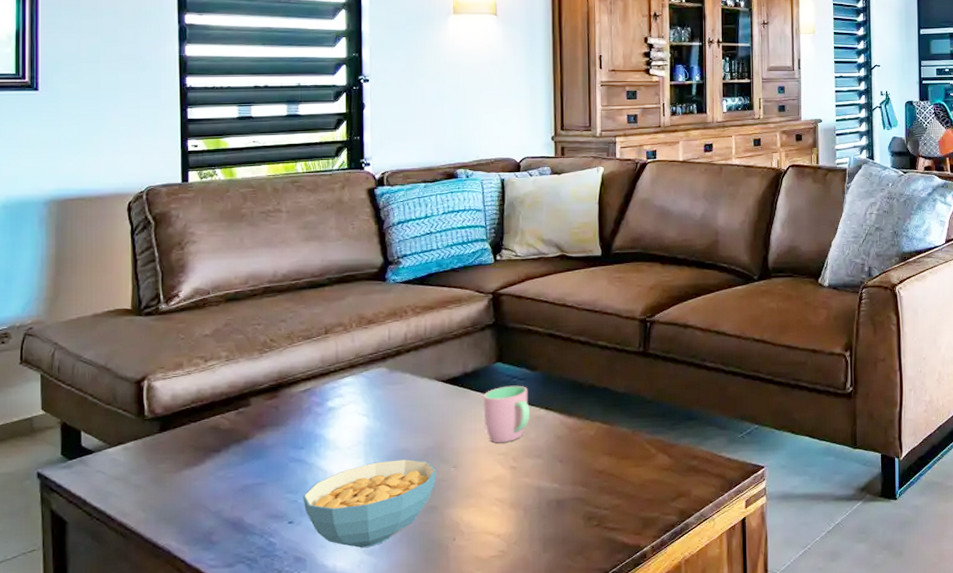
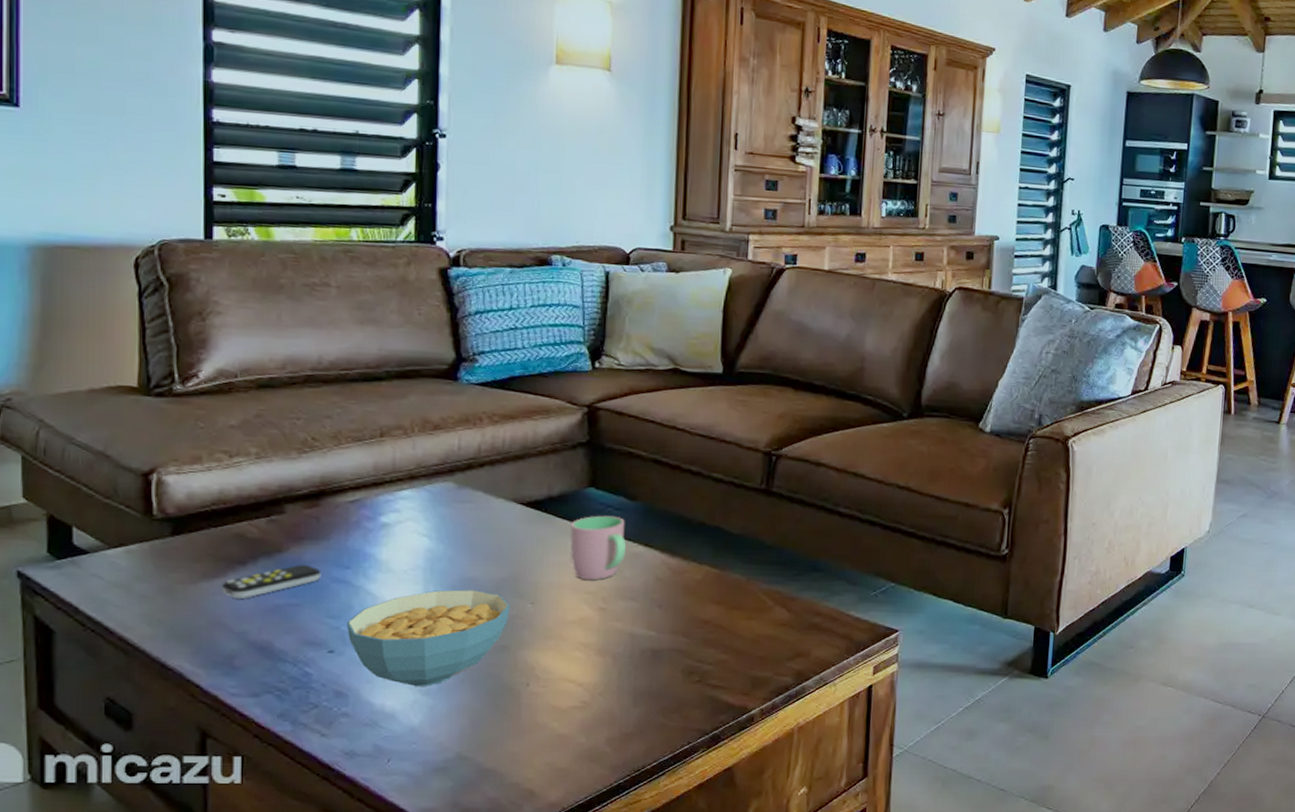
remote control: none [201,448,281,482] -> present [222,564,321,598]

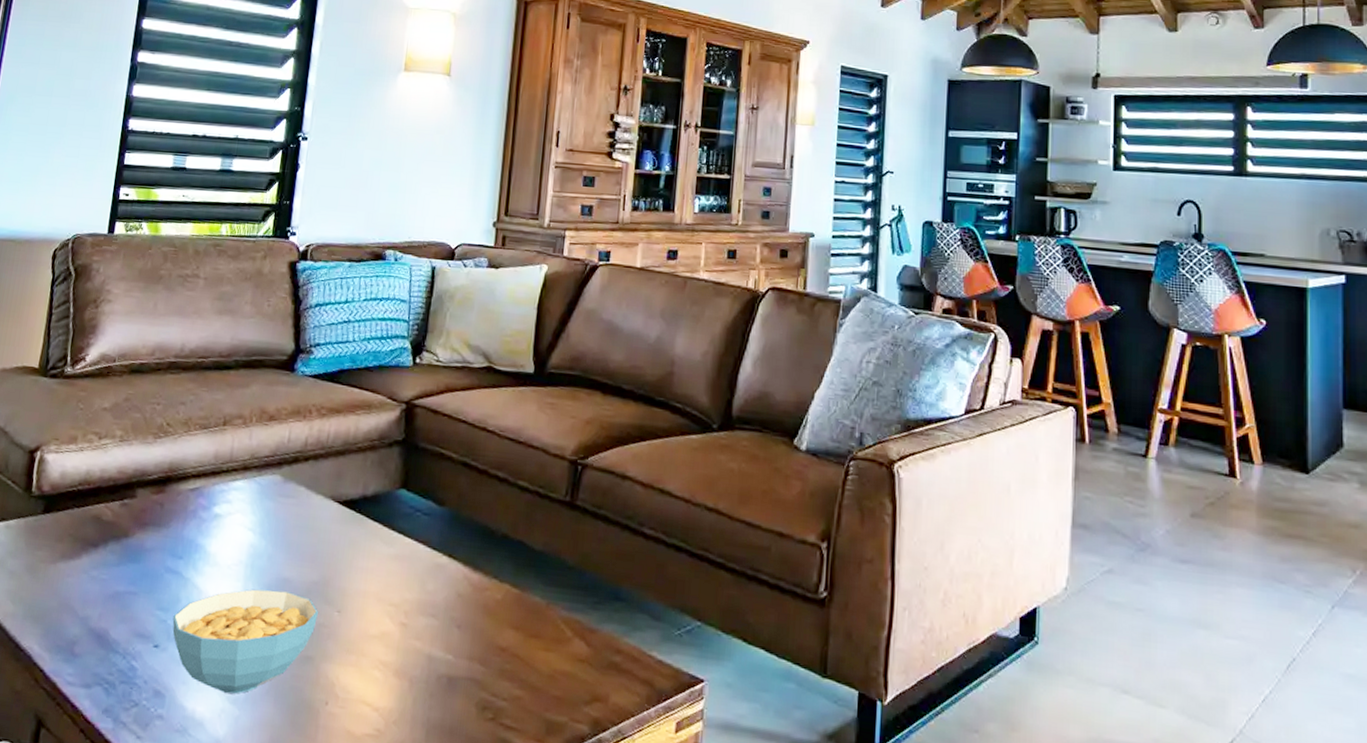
remote control: present [222,564,321,598] -> none [75,551,158,582]
cup: present [570,515,627,580] -> none [378,519,432,591]

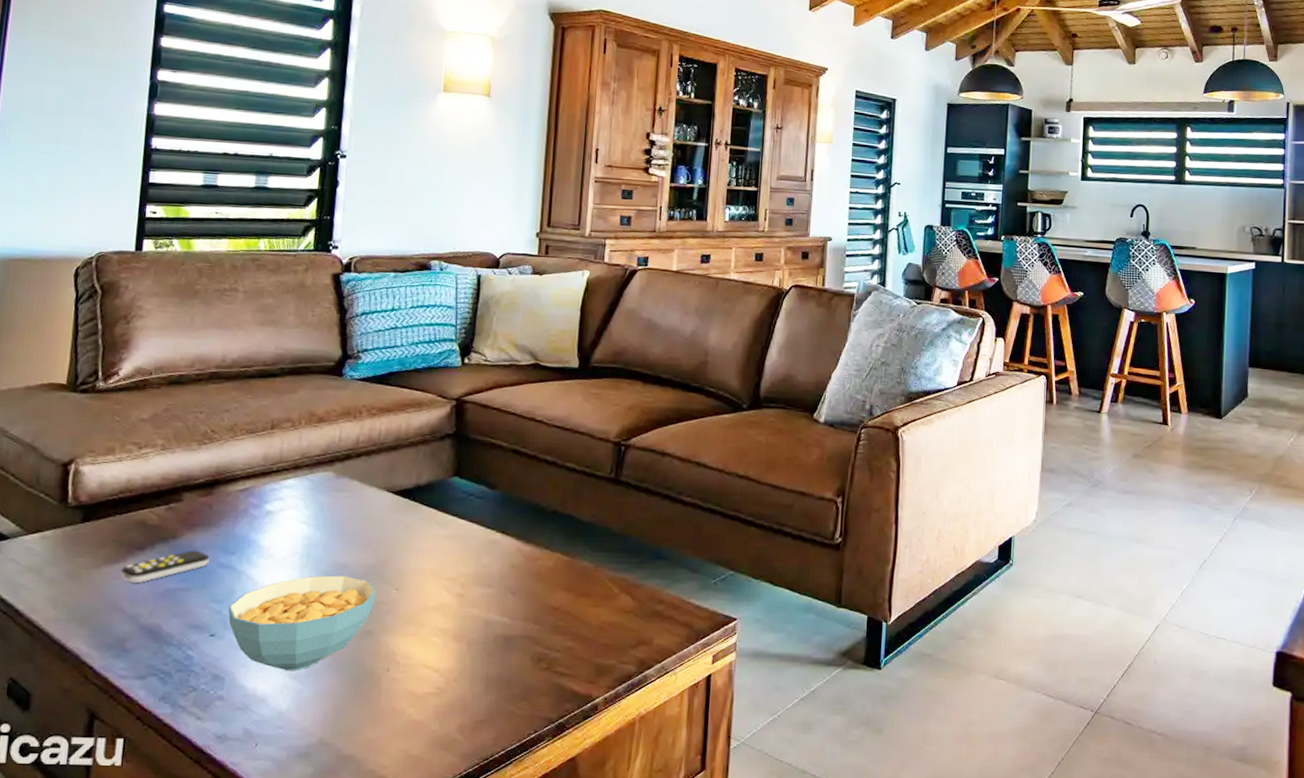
remote control: none [75,551,158,582] -> present [121,550,210,583]

